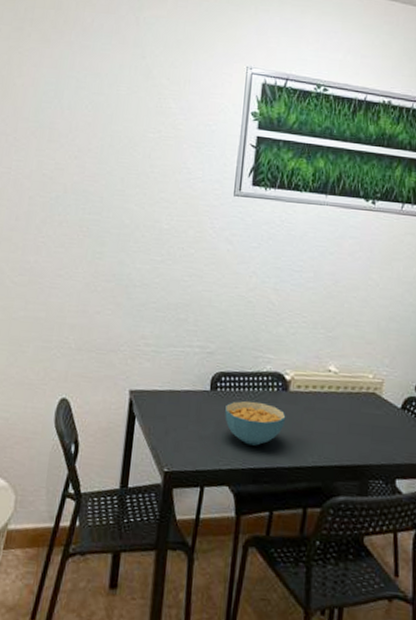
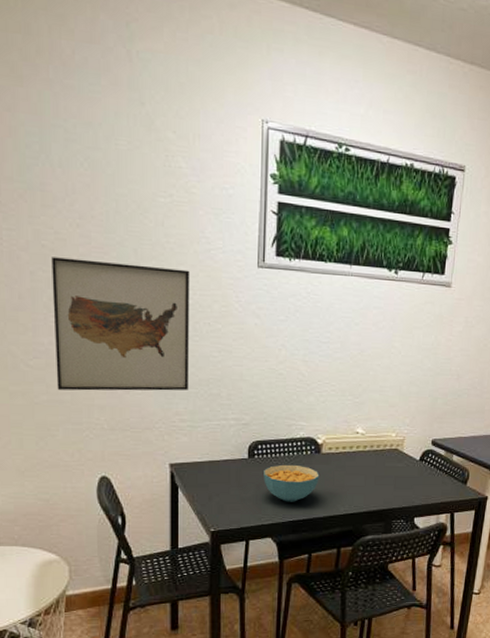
wall art: none [34,184,170,314] -> present [51,257,190,391]

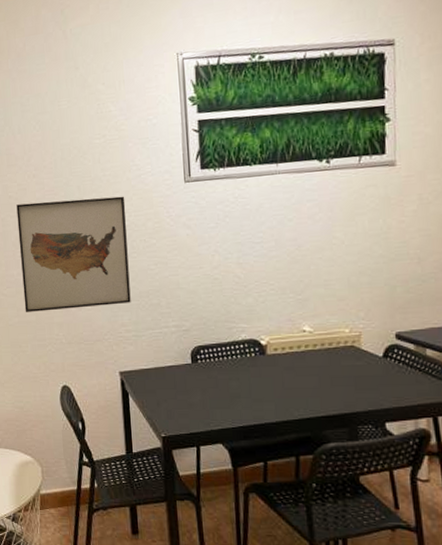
cereal bowl: present [264,464,320,502] -> none [208,367,267,407]

